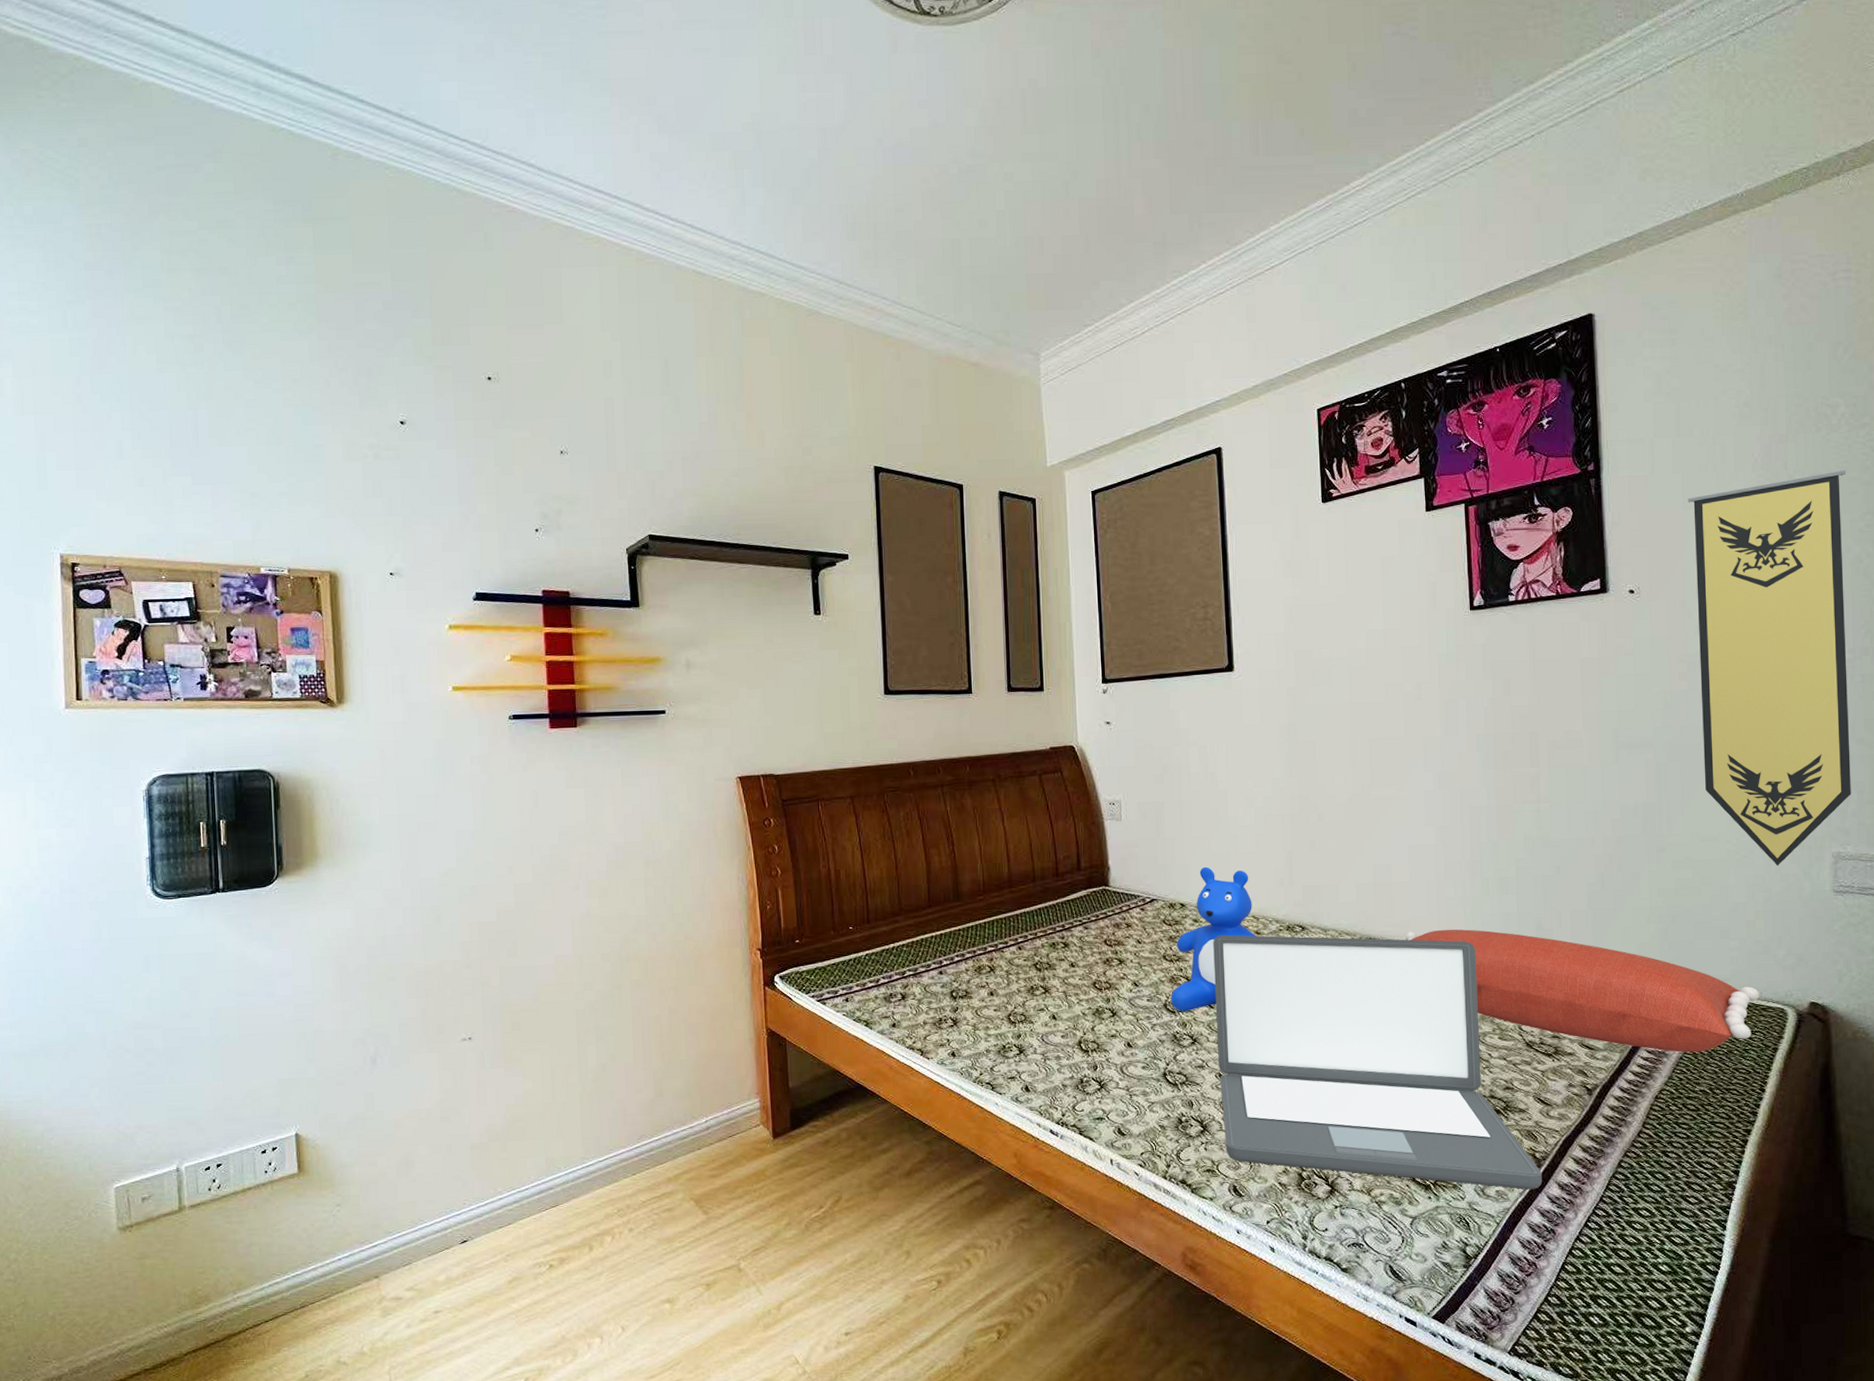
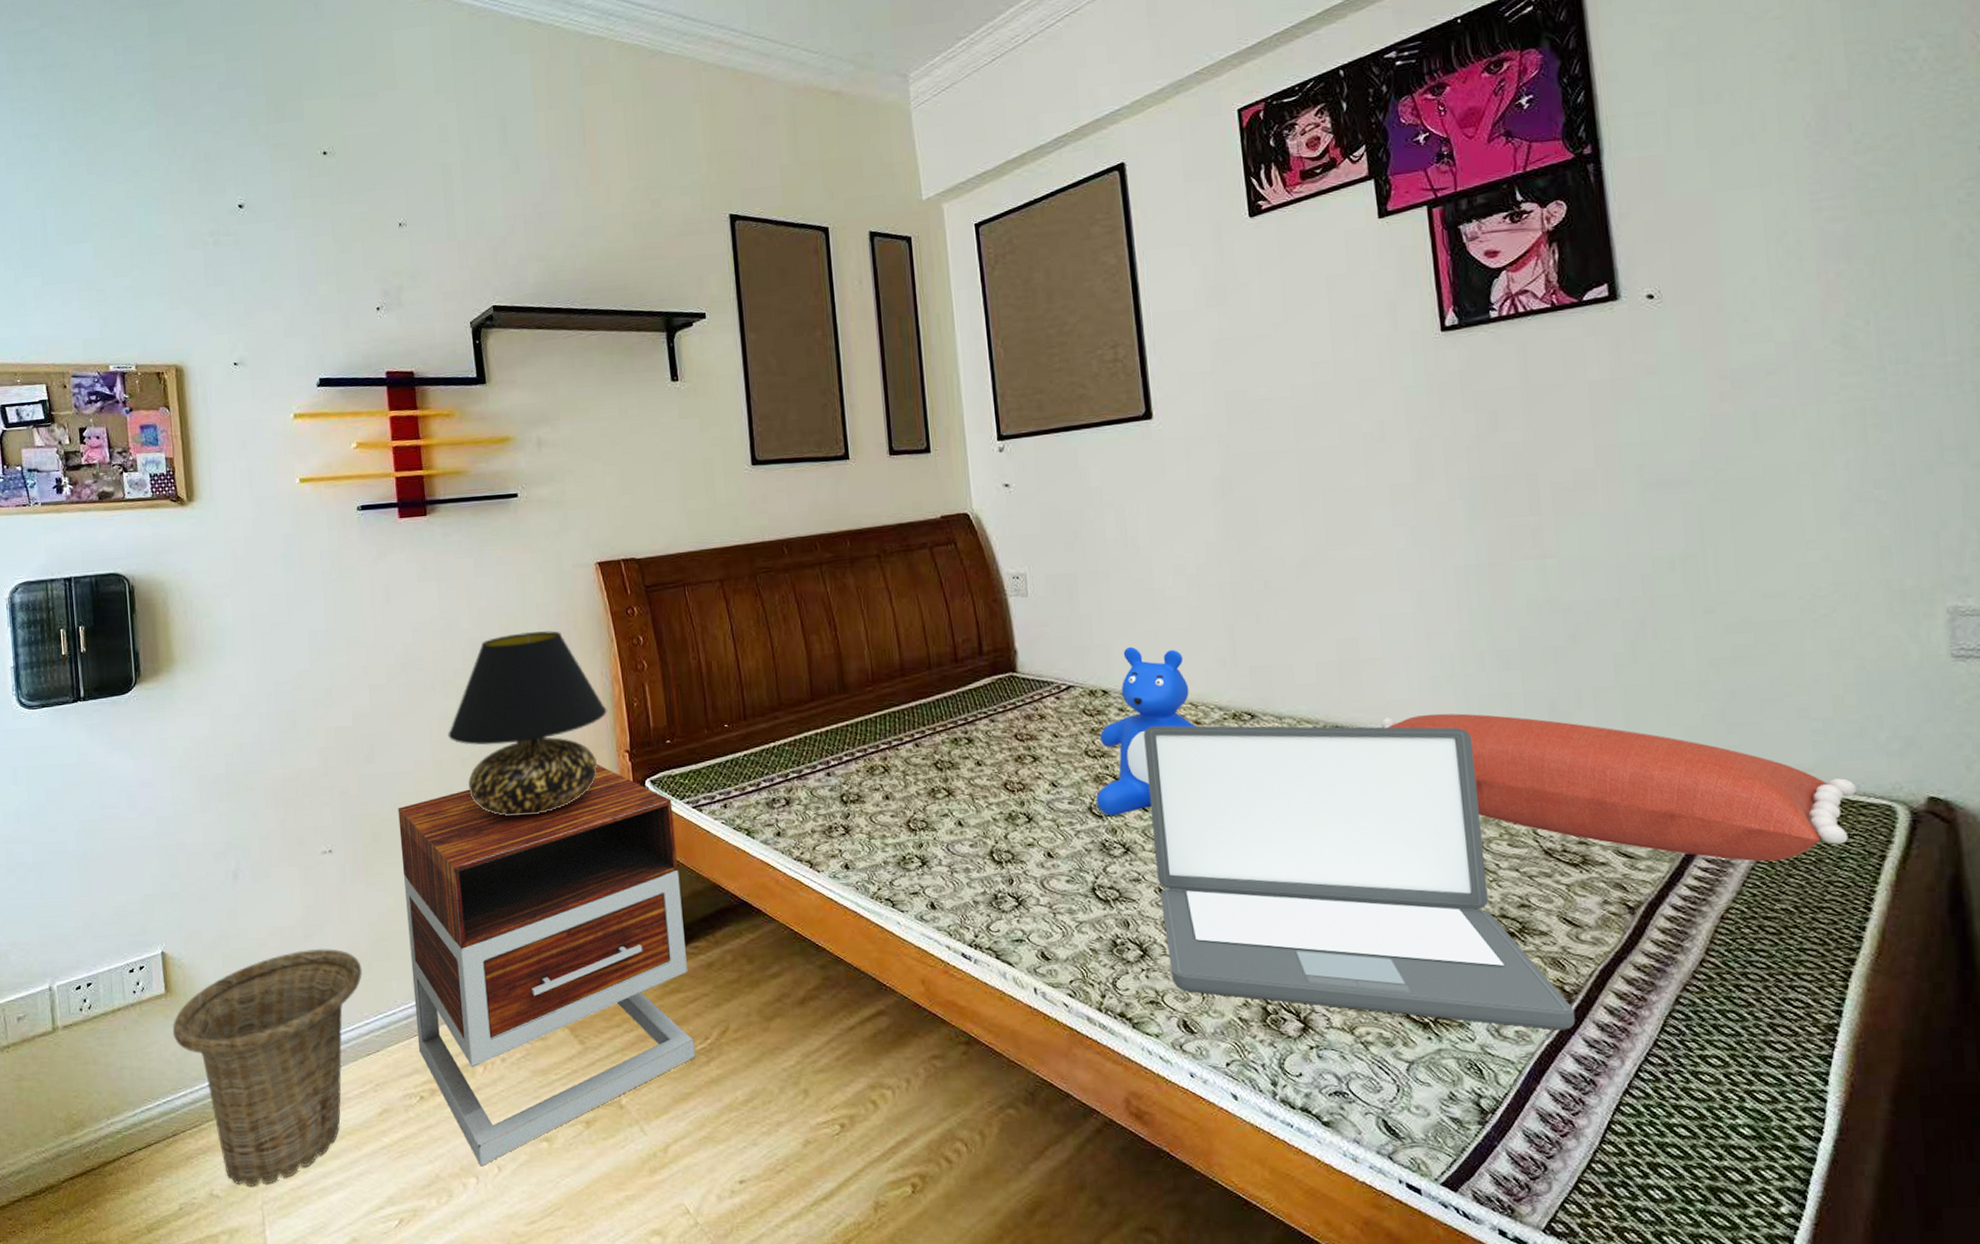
basket: none [304,1129,497,1354] -> present [172,948,362,1187]
nightstand: none [538,960,810,1328] -> present [398,764,696,1167]
table lamp: none [589,837,742,1007] -> present [448,630,607,816]
pennant: present [1688,470,1851,866] -> none [1718,128,1969,627]

